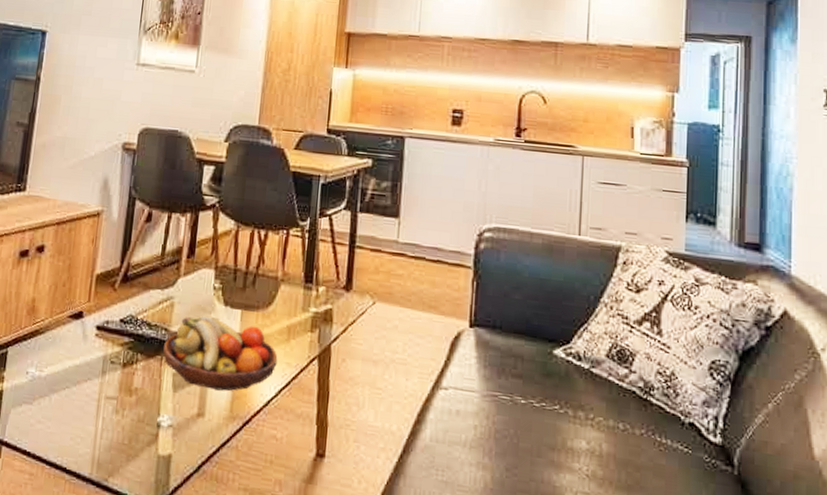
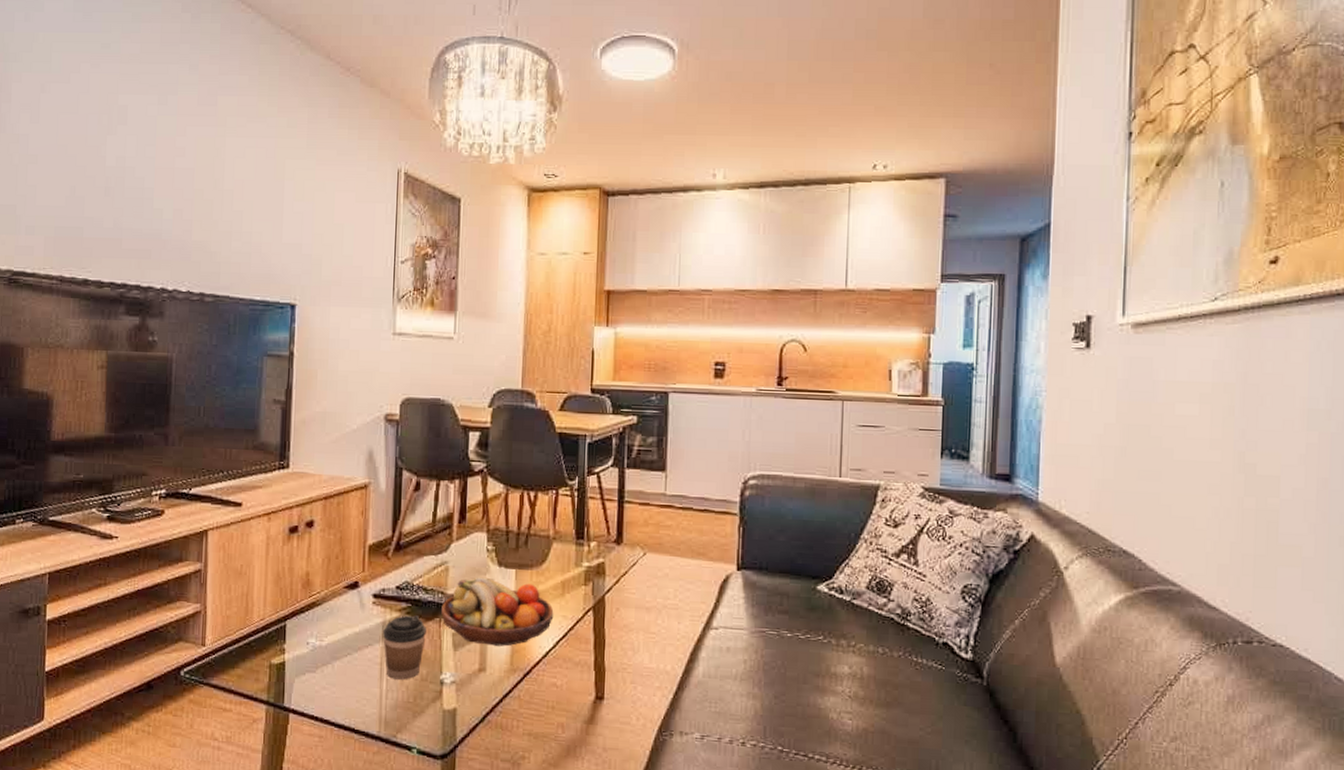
coffee cup: none [102,350,147,420] -> present [383,615,426,680]

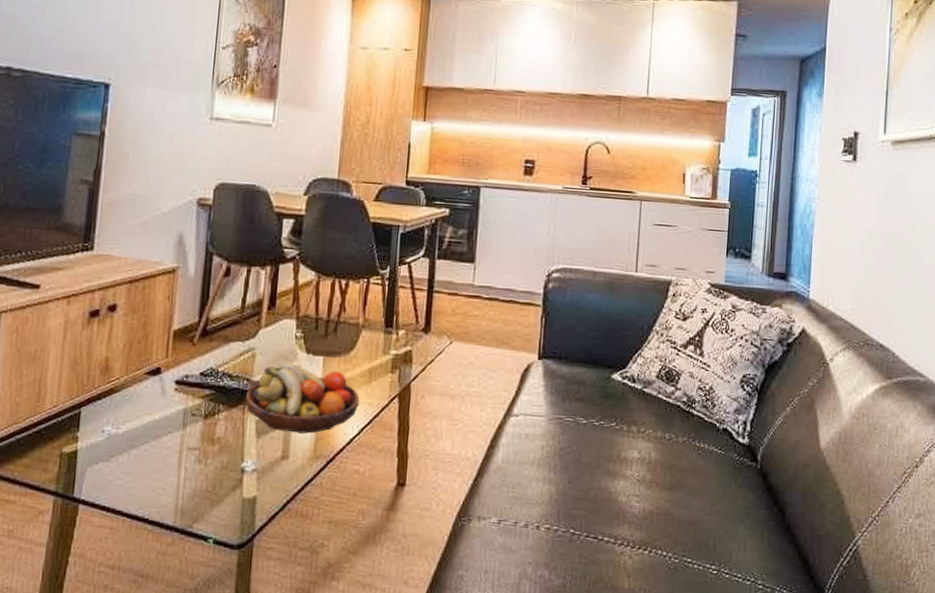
coffee cup: present [383,615,426,680] -> none [183,402,230,468]

